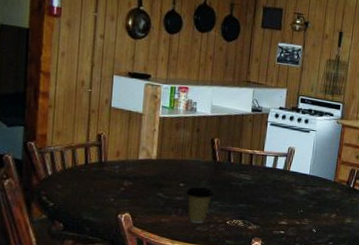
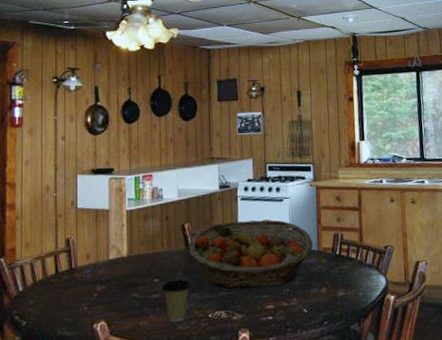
fruit basket: none [214,143,331,206] -> present [188,220,314,289]

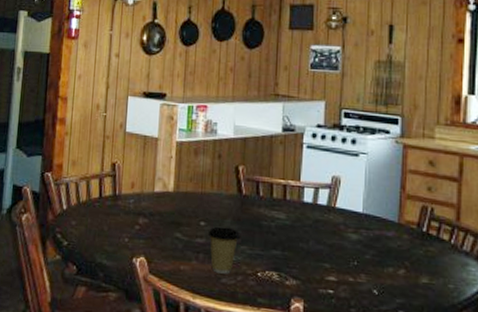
fruit basket: present [188,220,314,289] -> none [240,171,393,256]

